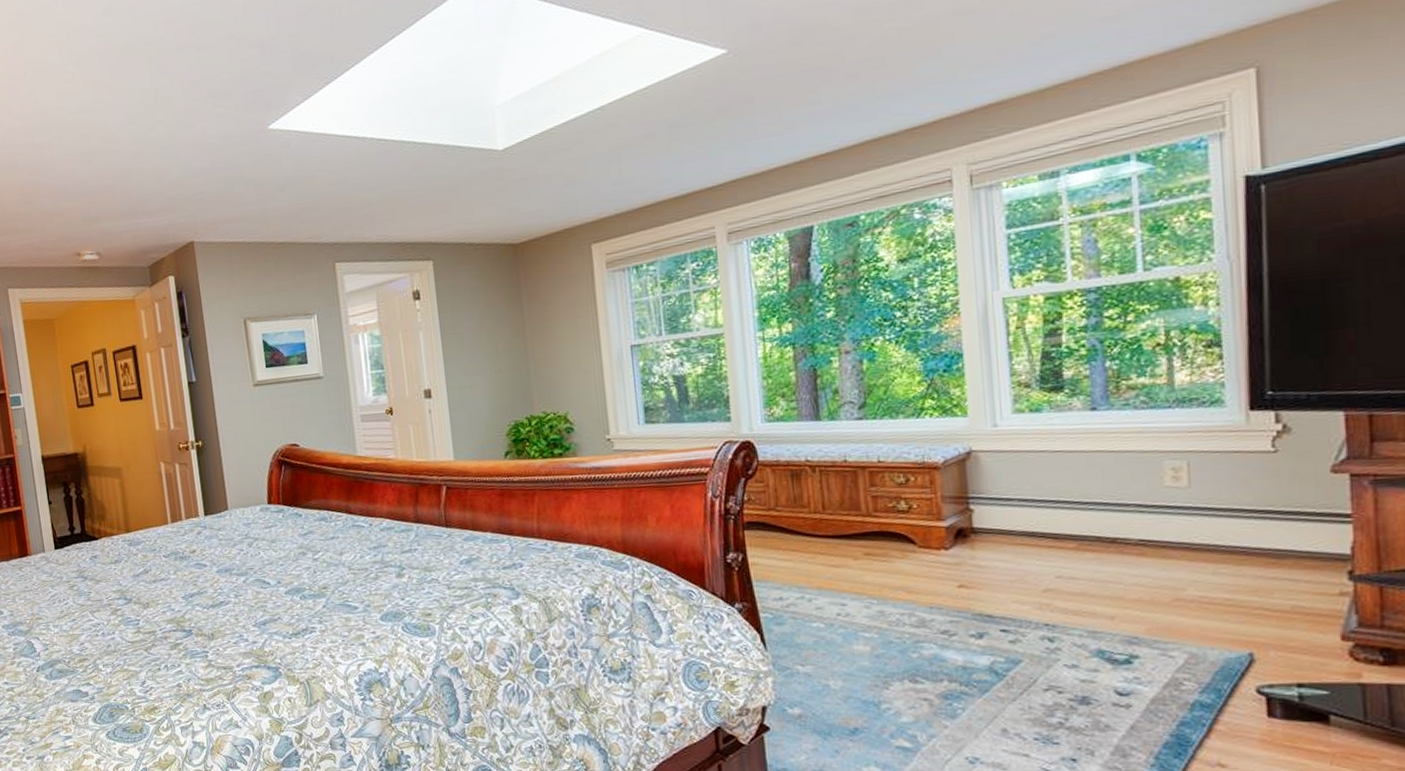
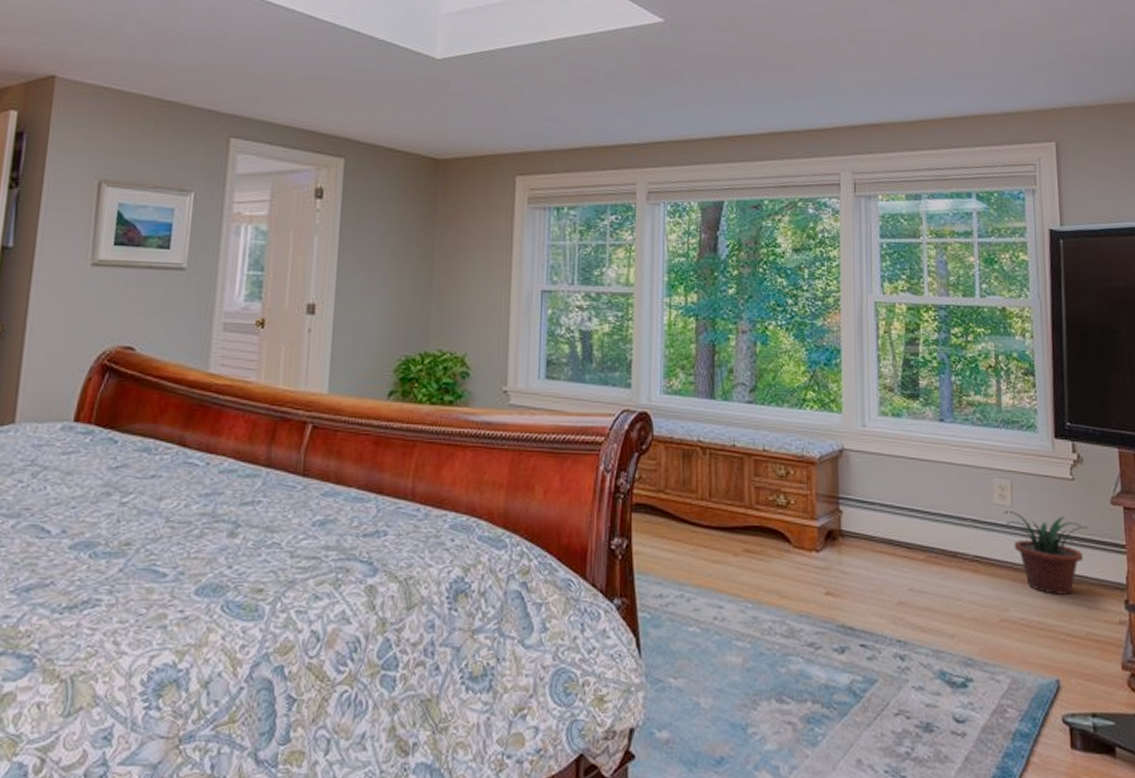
potted plant: none [1176,491,1298,571] -> present [1003,511,1089,595]

